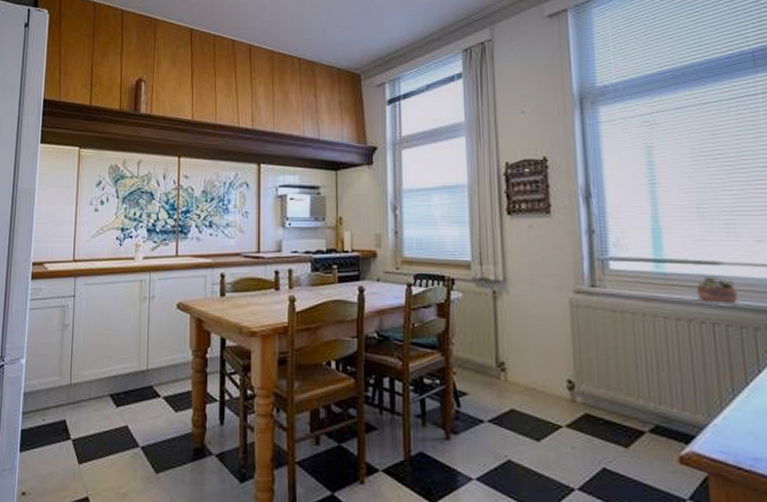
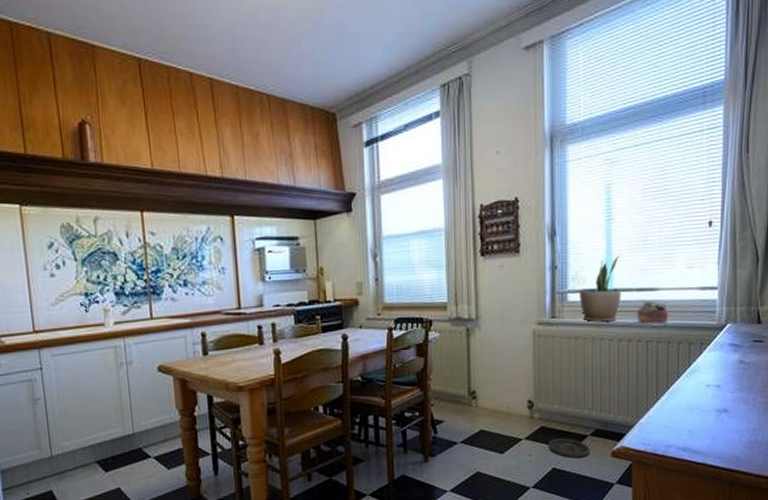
pet bowl: none [595,431,651,460] -> present [548,438,590,459]
potted plant: none [623,223,675,297] -> present [579,256,621,323]

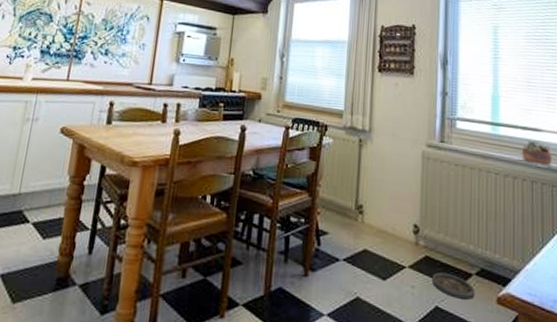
potted plant: present [579,256,621,323] -> none [468,92,507,156]

